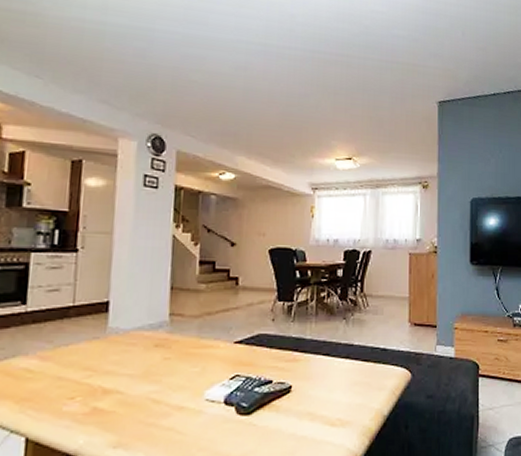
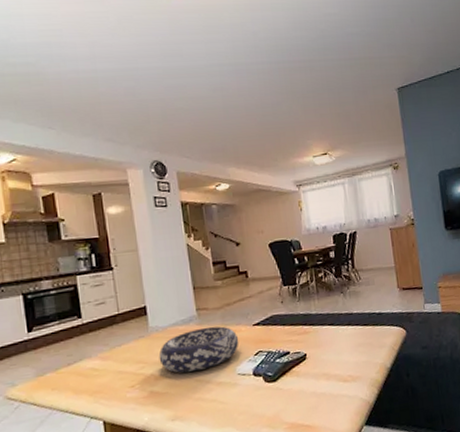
decorative bowl: none [112,337,215,390] -> present [158,326,239,373]

